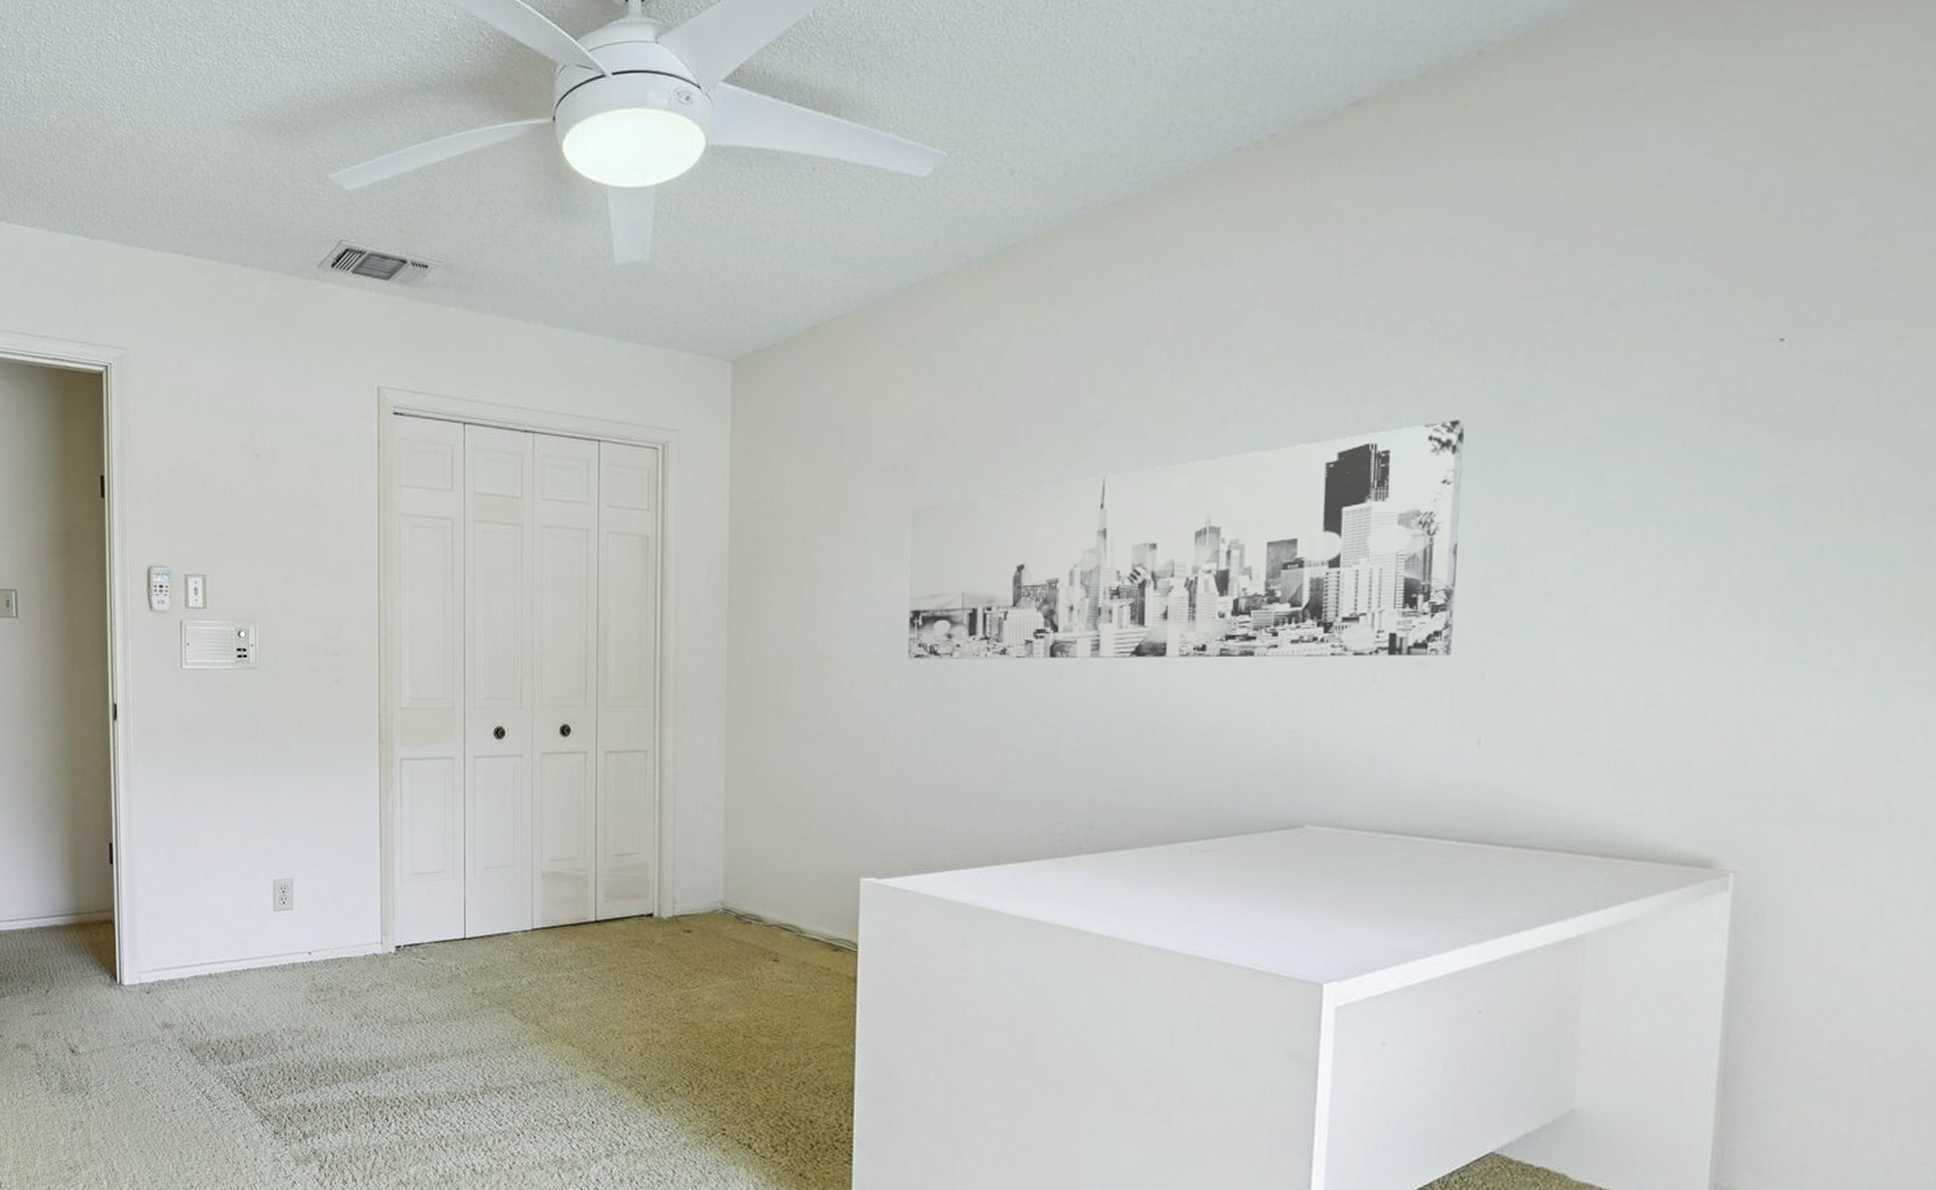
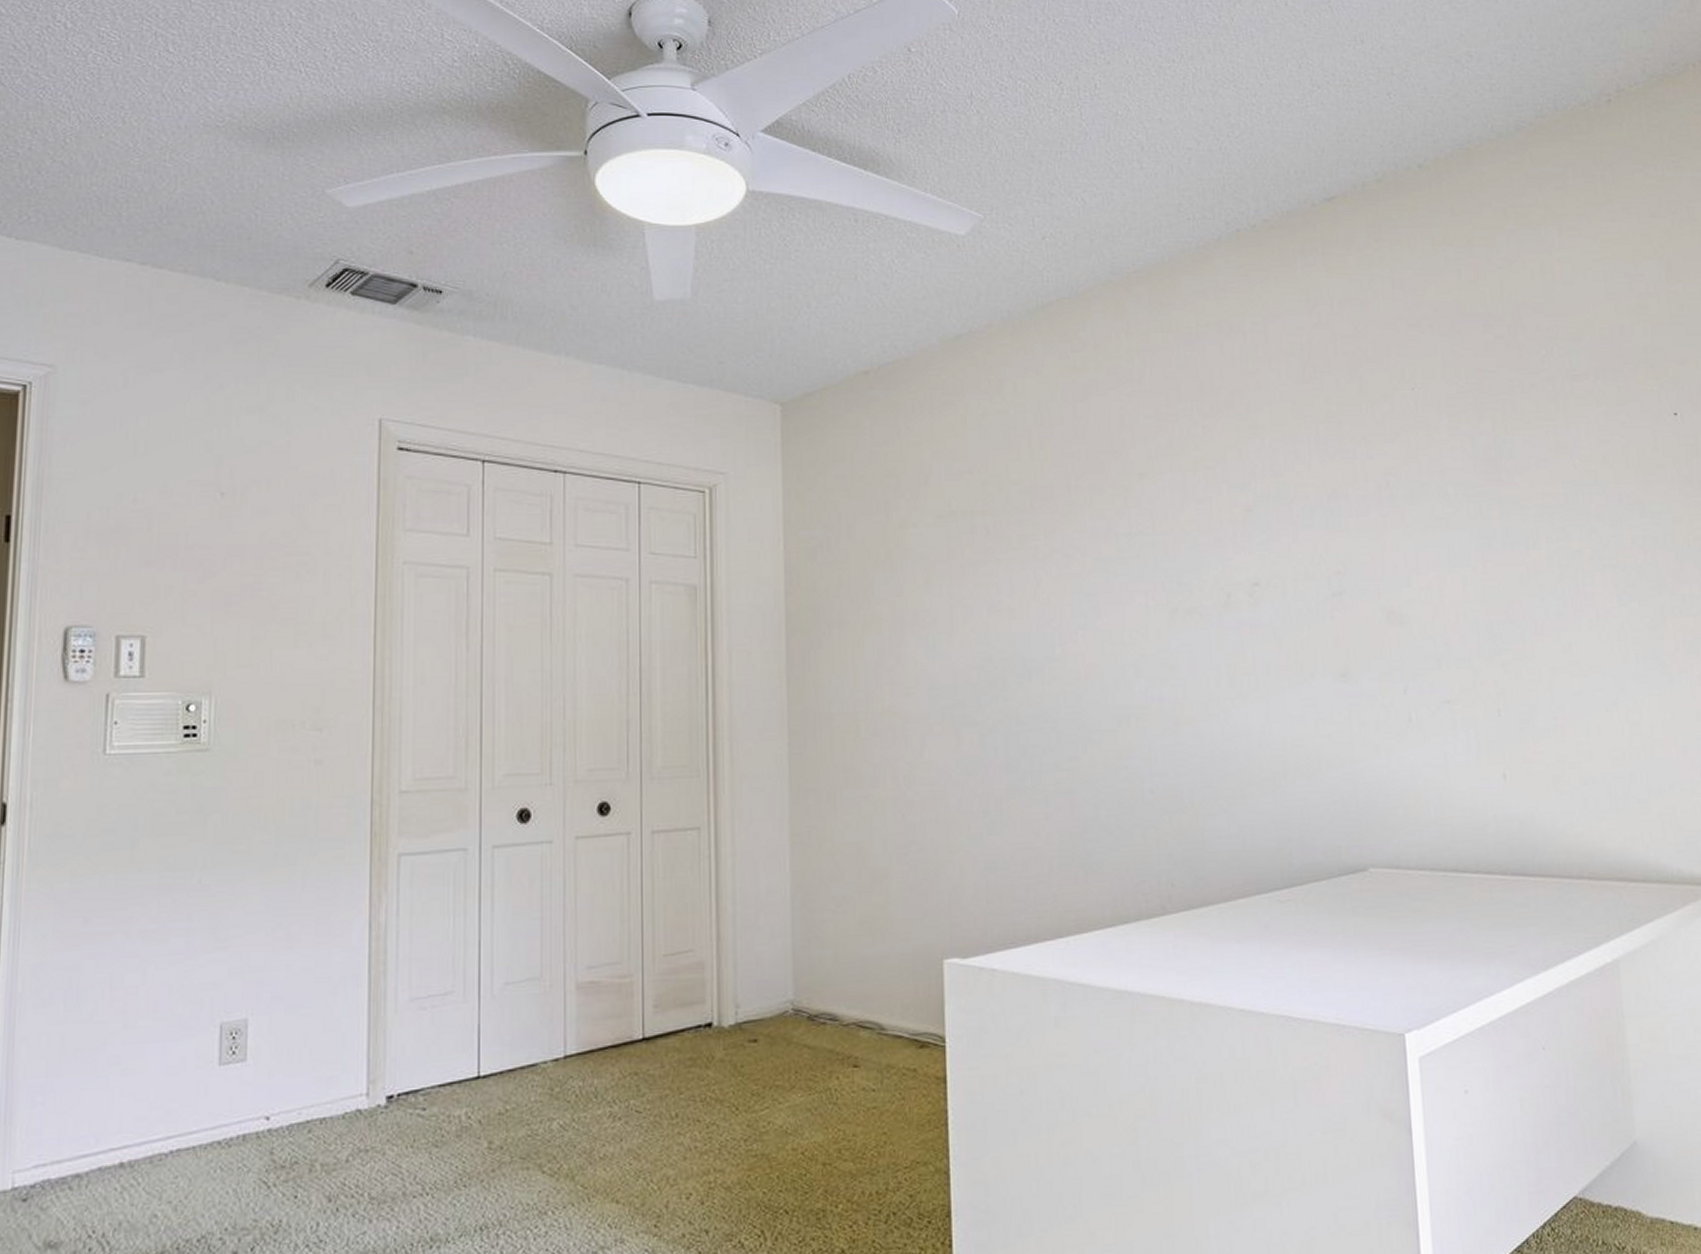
wall art: present [908,420,1464,659] -> none [972,476,1470,713]

